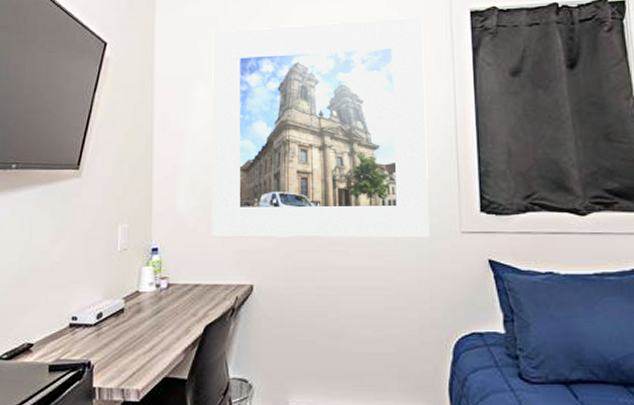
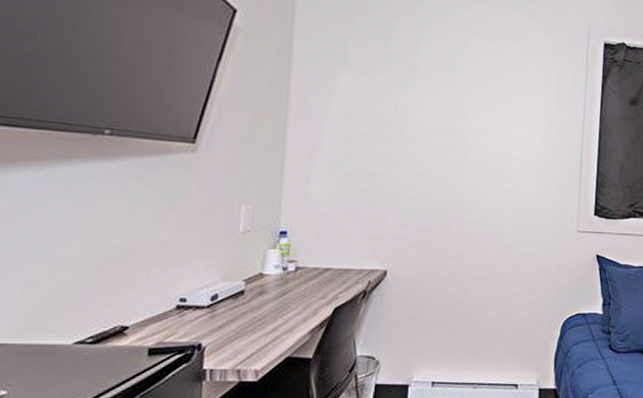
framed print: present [211,17,430,238] -> none [346,20,564,235]

